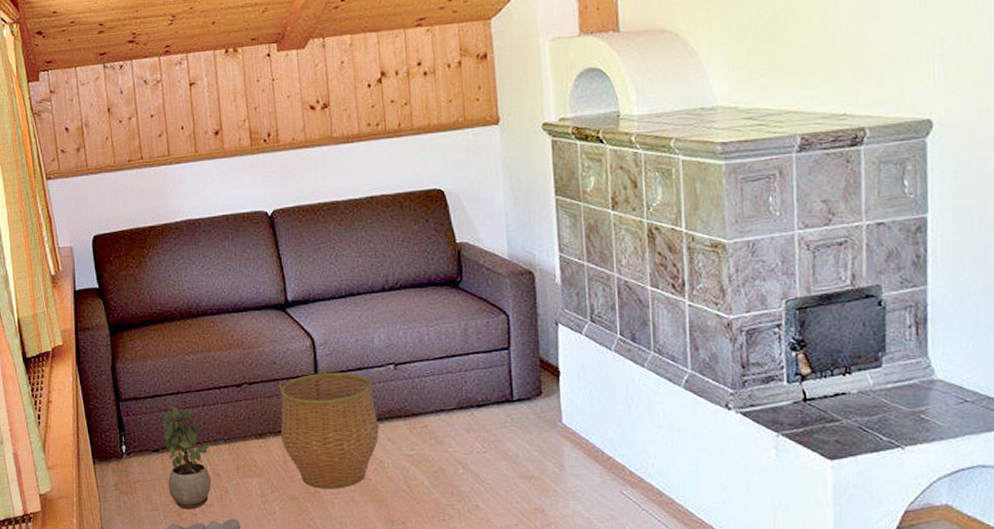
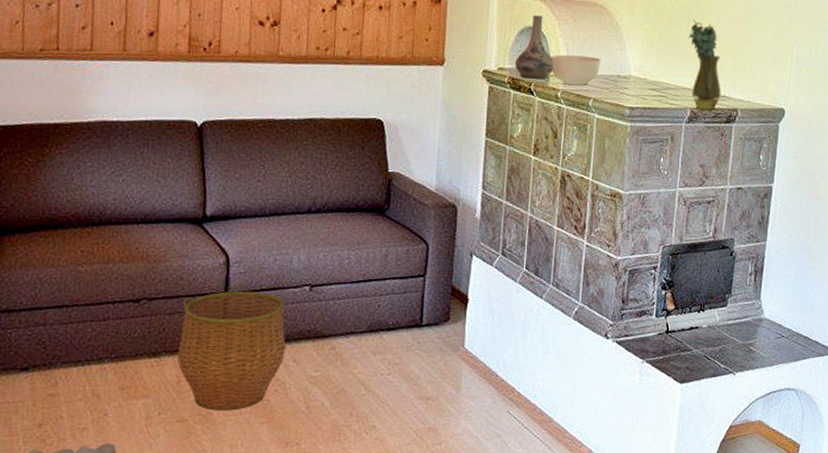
potted plant: present [162,406,211,510] -> none [33,321,91,434]
decorative vase: none [578,54,623,126] -> present [515,15,553,79]
bowl: none [617,91,680,127] -> present [550,54,602,86]
vase: none [786,28,840,134] -> present [688,19,722,110]

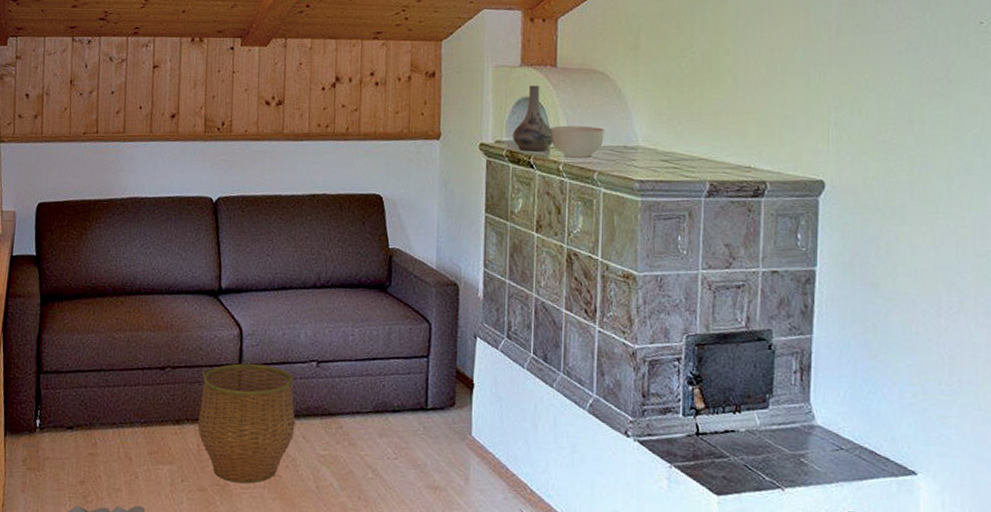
vase: present [688,19,722,110] -> none [702,83,745,183]

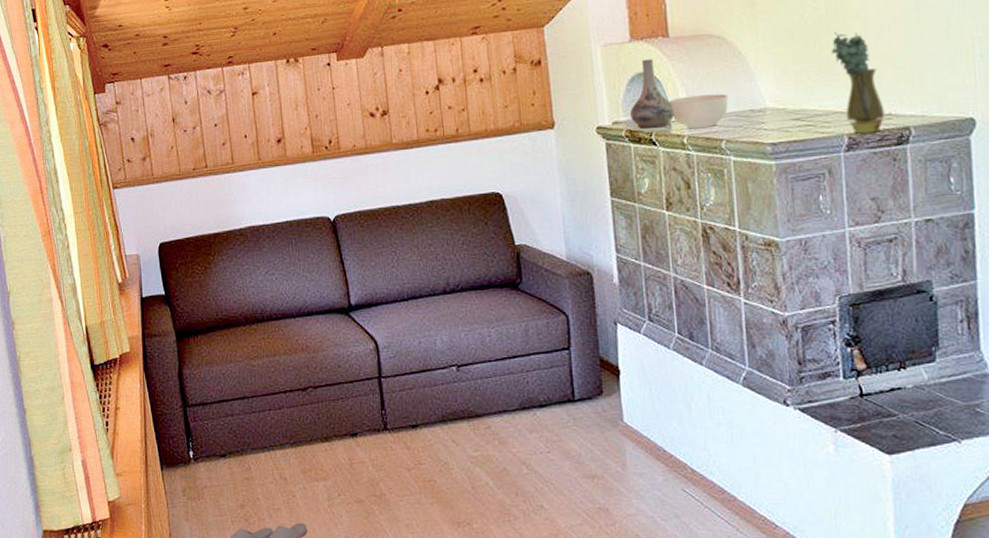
basket: present [197,363,296,484] -> none [344,374,444,492]
vase: none [702,83,745,183] -> present [831,31,886,134]

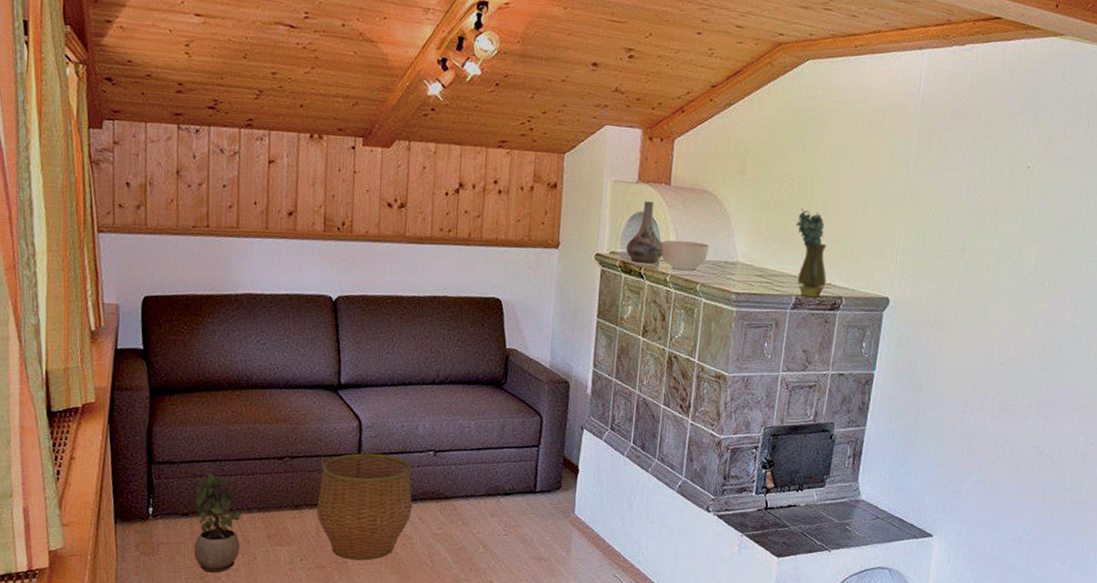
potted plant: none [229,411,278,514] -> present [193,473,242,573]
basket: none [344,374,444,492] -> present [316,453,413,561]

